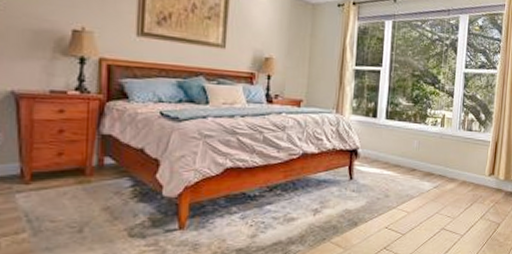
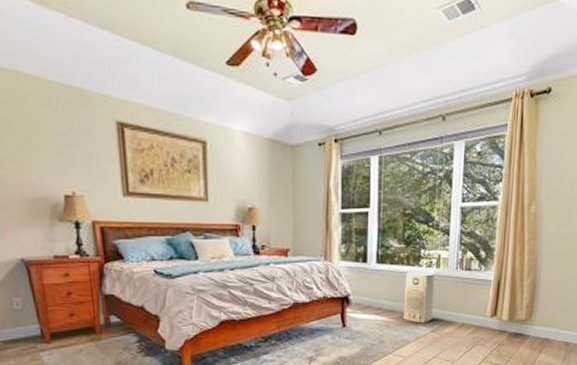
air purifier: none [409,129,440,180] -> present [404,271,436,324]

